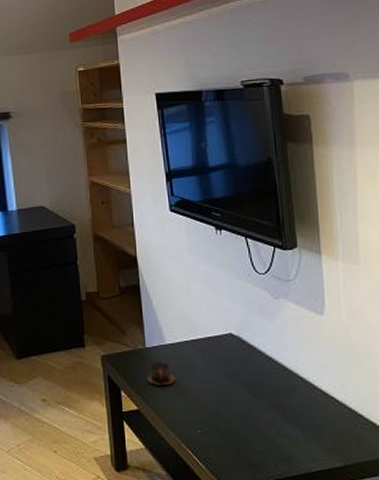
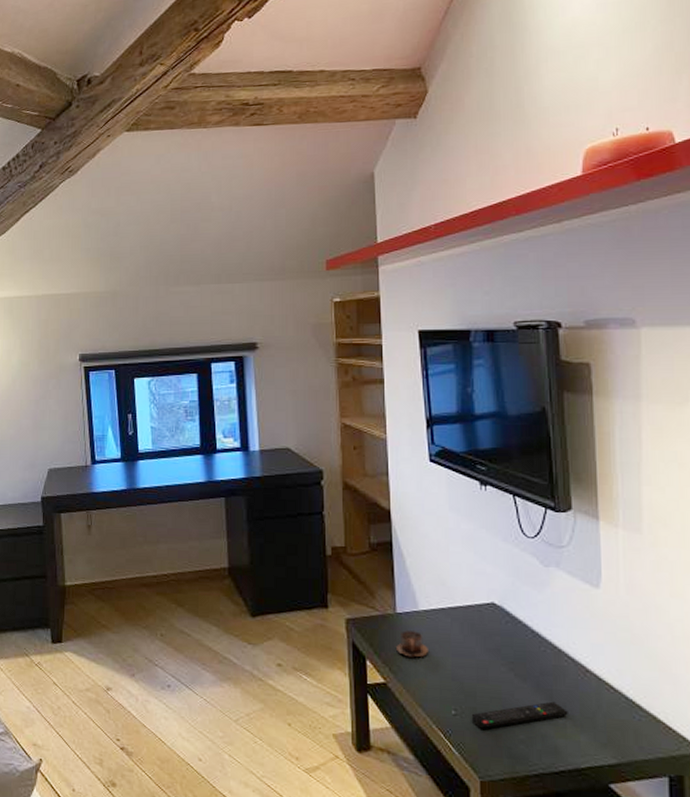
remote control: none [215,416,299,443] -> present [471,701,568,728]

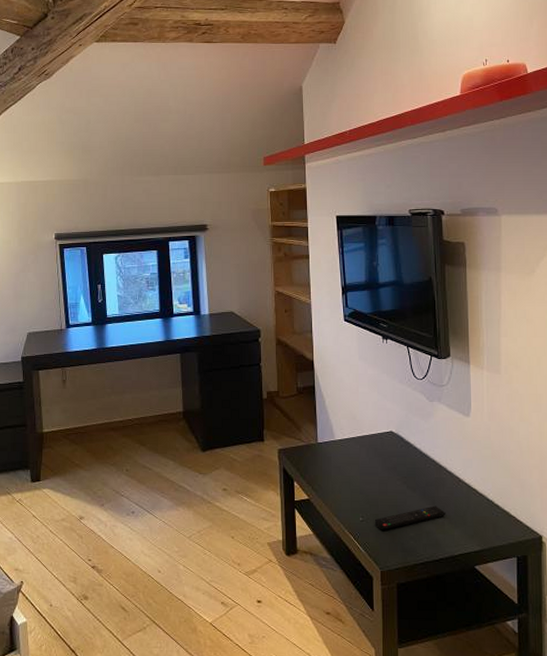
cup: present [396,631,428,658] -> none [318,456,342,478]

